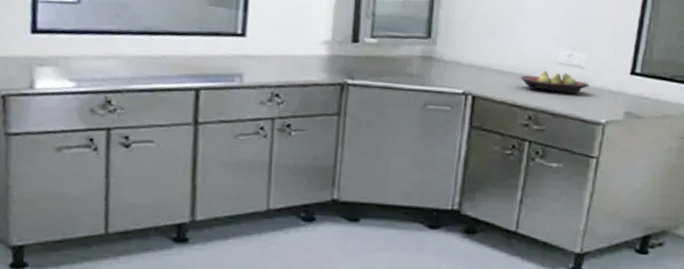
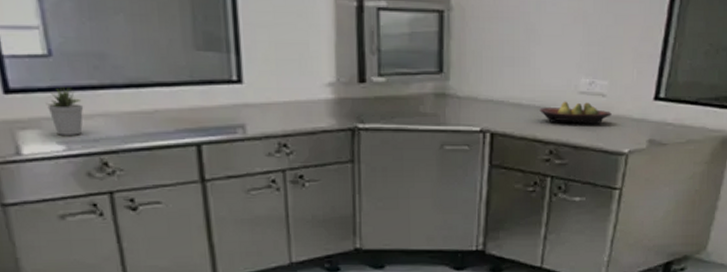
potted plant: none [67,30,100,74] -> present [47,87,84,135]

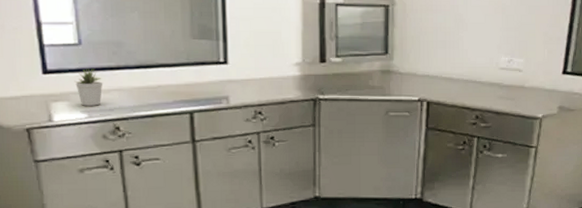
fruit bowl: present [539,101,612,125] -> none [467,75,527,95]

